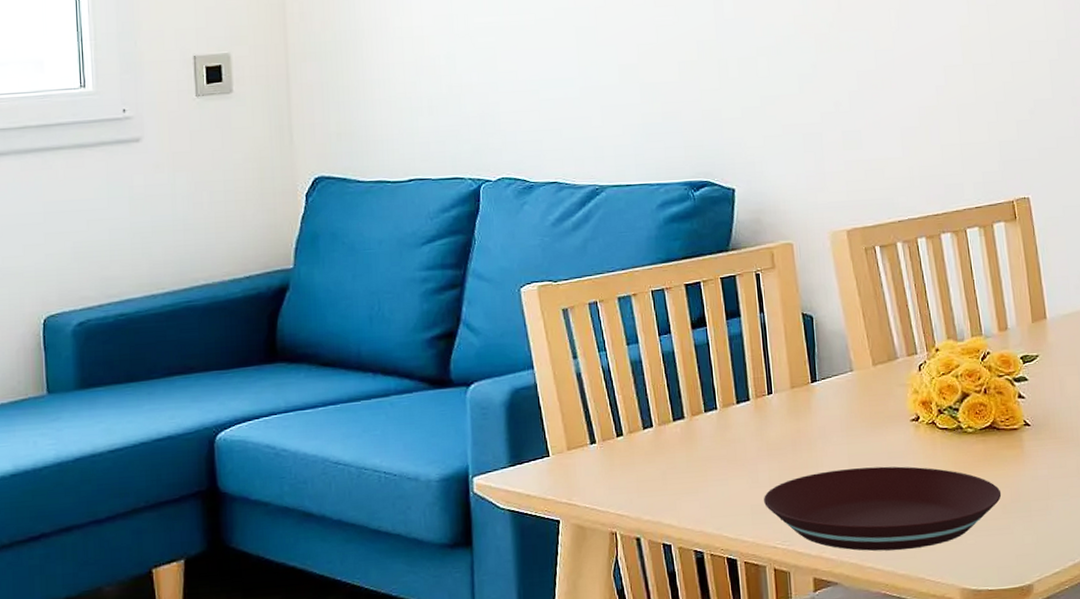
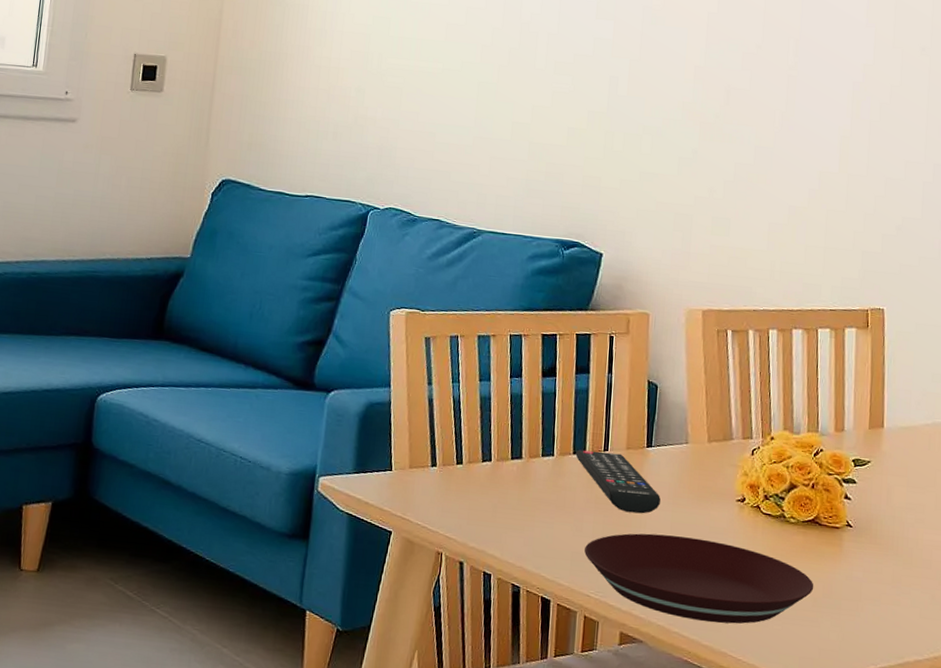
remote control: none [739,394,834,454] -> present [575,449,661,514]

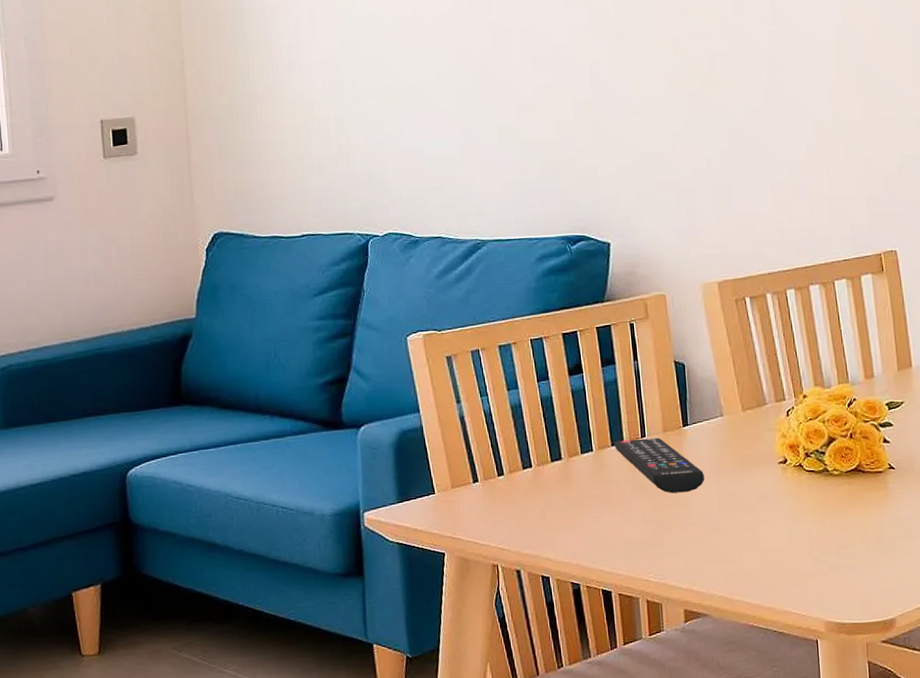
plate: present [584,533,814,624] -> none [637,506,866,586]

